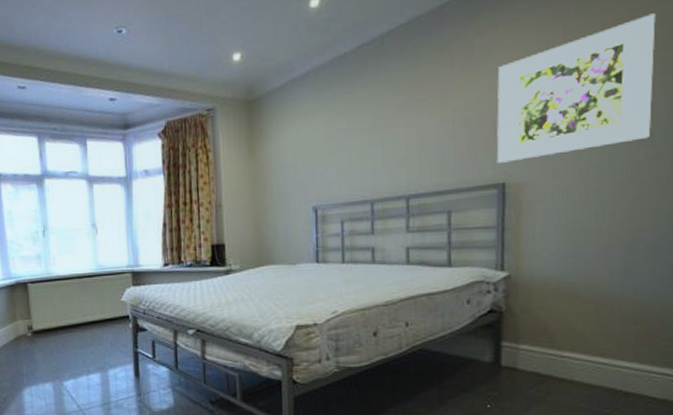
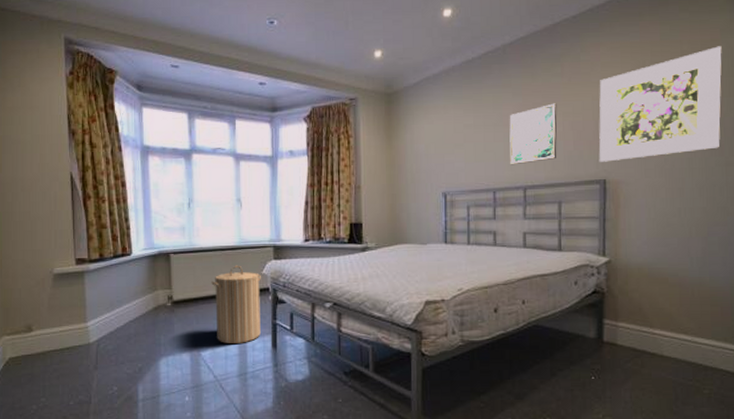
laundry hamper: none [70,293,122,373] -> present [211,265,261,344]
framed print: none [388,98,446,173] -> present [509,103,557,165]

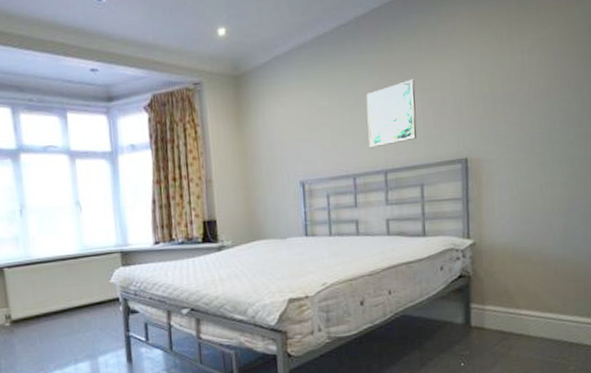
laundry hamper: present [211,265,261,344] -> none [54,275,113,362]
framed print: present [599,46,722,162] -> none [457,12,579,140]

